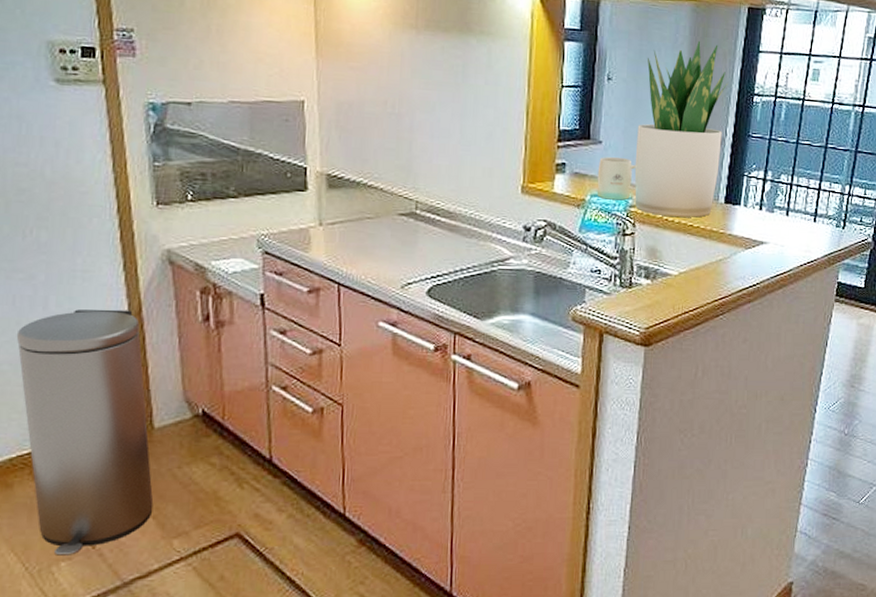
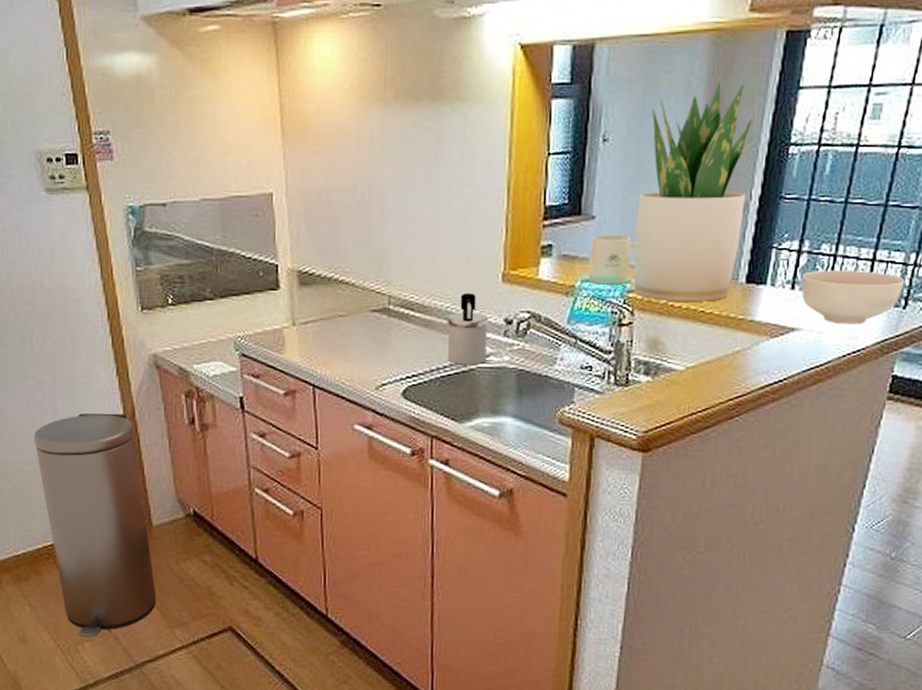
soap dispenser: none [470,202,510,267] -> present [447,293,490,365]
bowl: none [767,195,843,240] -> present [801,270,905,324]

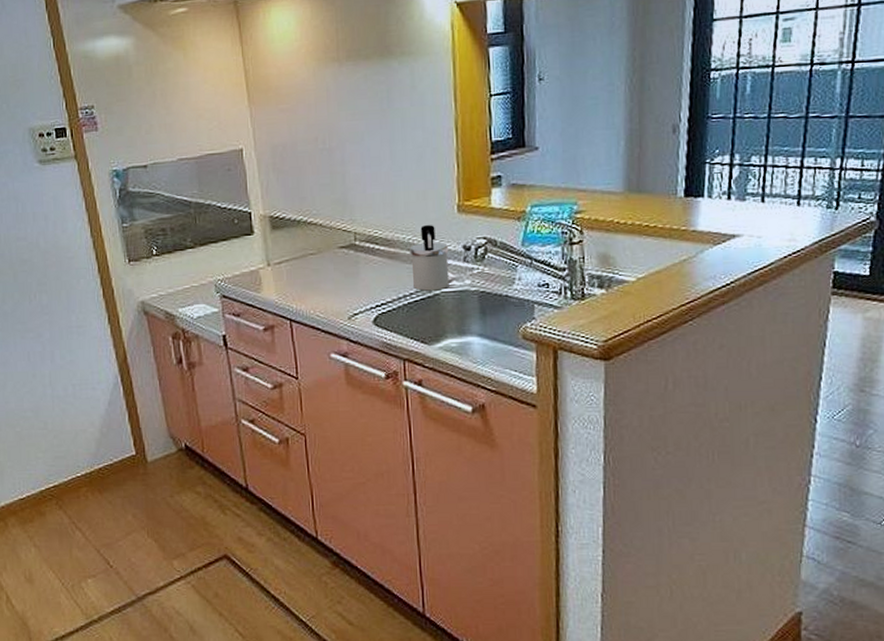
pedal bin: present [33,413,157,637] -> none [34,358,154,573]
mug: present [588,235,636,285] -> none [536,162,581,209]
planter: present [633,81,756,303] -> none [576,20,678,219]
bowl: present [801,270,905,324] -> none [736,177,834,228]

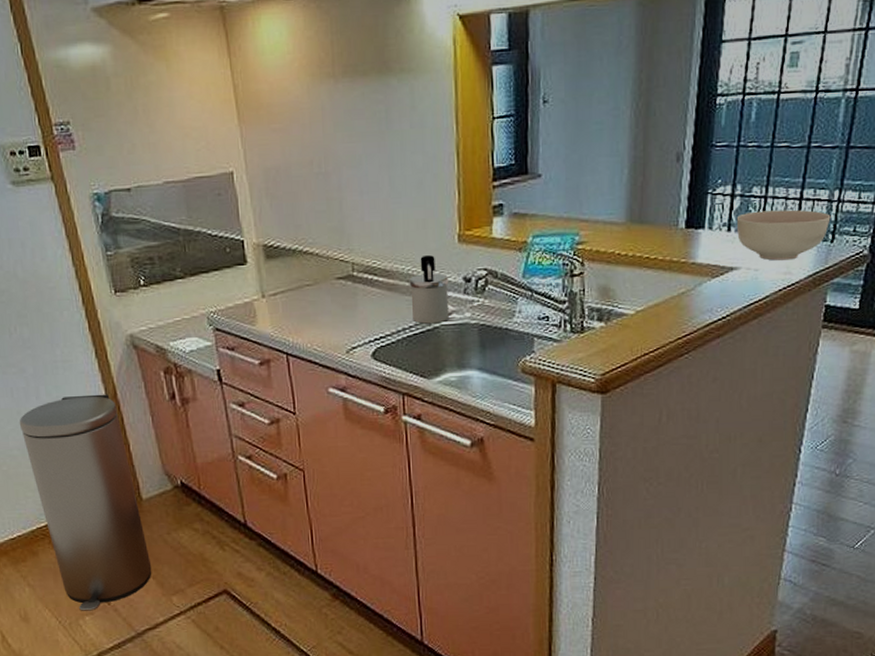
pedal bin: none [34,358,154,573] -> present [19,394,152,611]
bowl: none [736,177,834,228] -> present [736,209,831,261]

